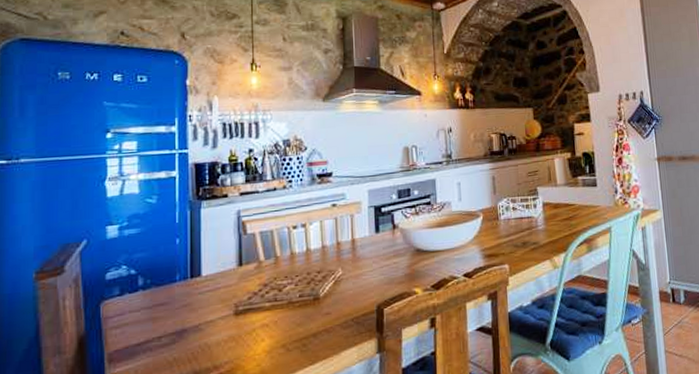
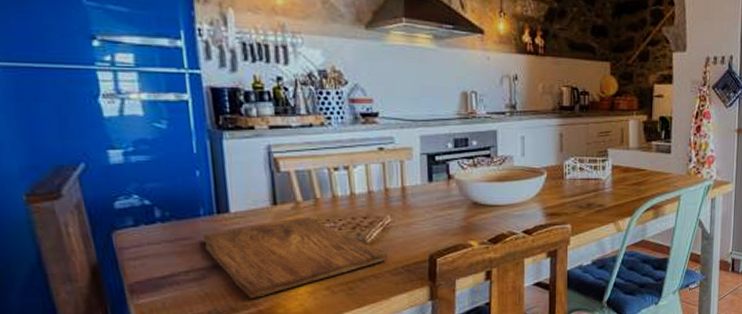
cutting board: none [177,275,339,362] -> present [203,217,388,299]

